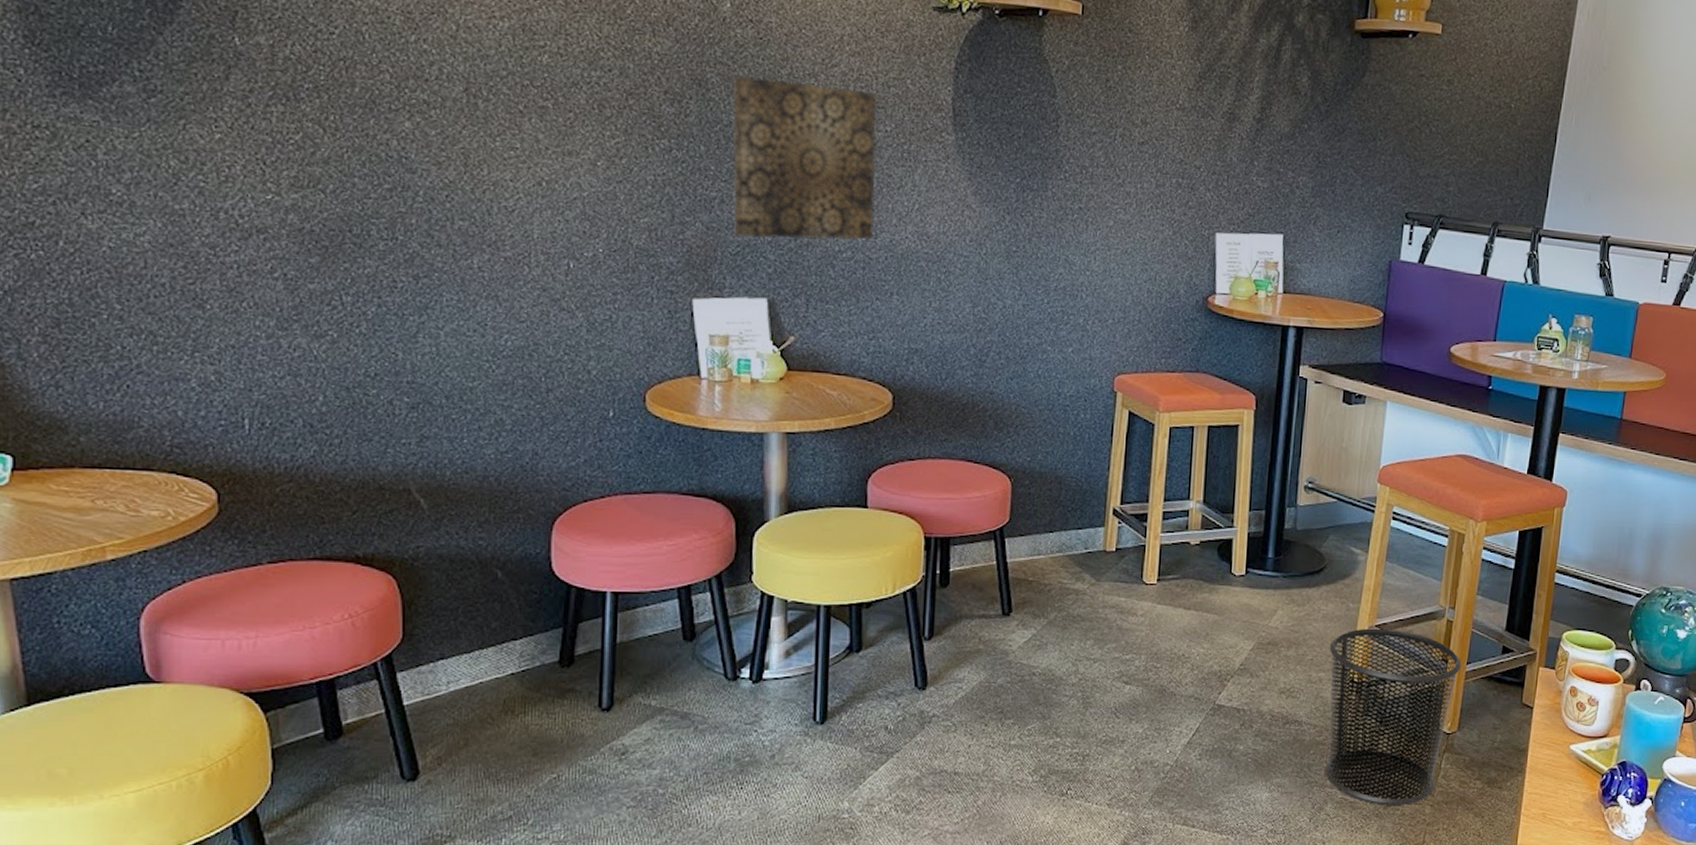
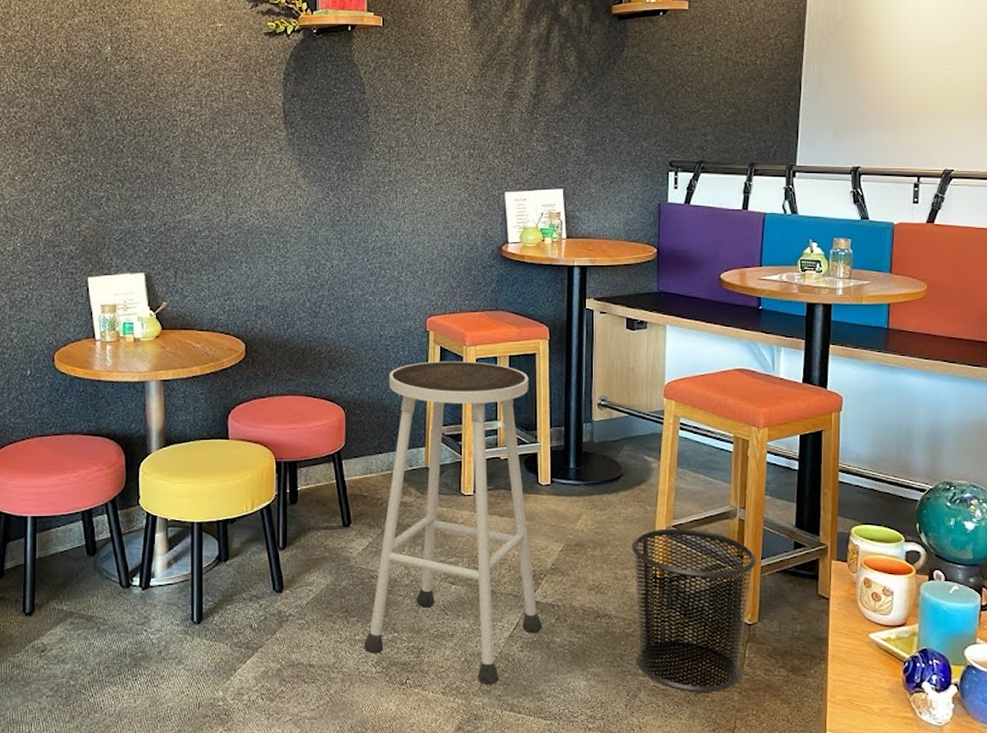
wall art: present [732,75,877,241] -> none [114,100,226,227]
stool: none [1019,427,1229,797] -> present [363,360,542,686]

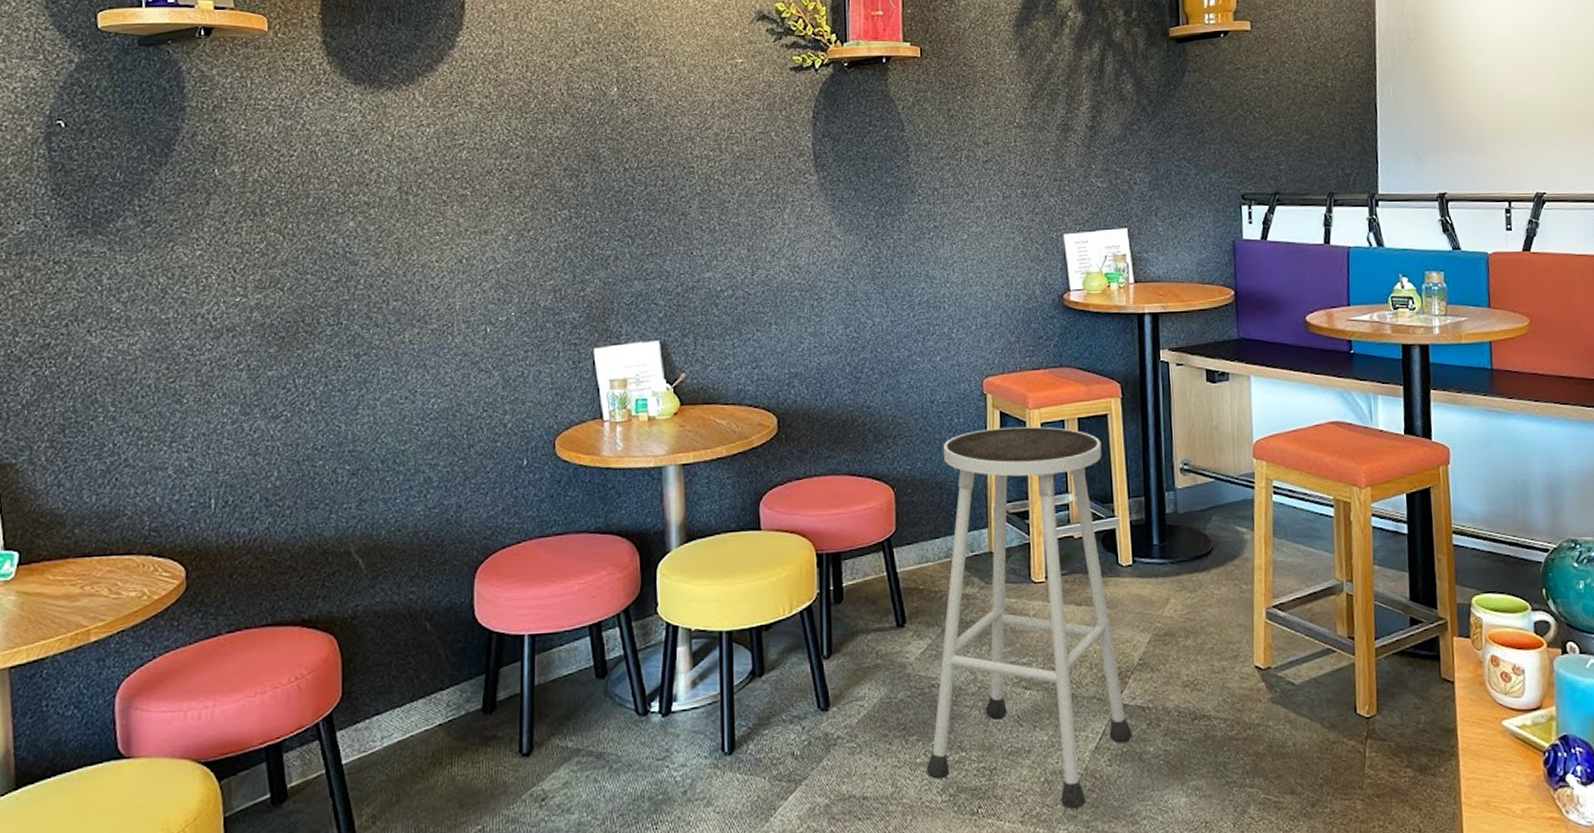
waste bin: present [631,528,756,692] -> none [1228,608,1370,803]

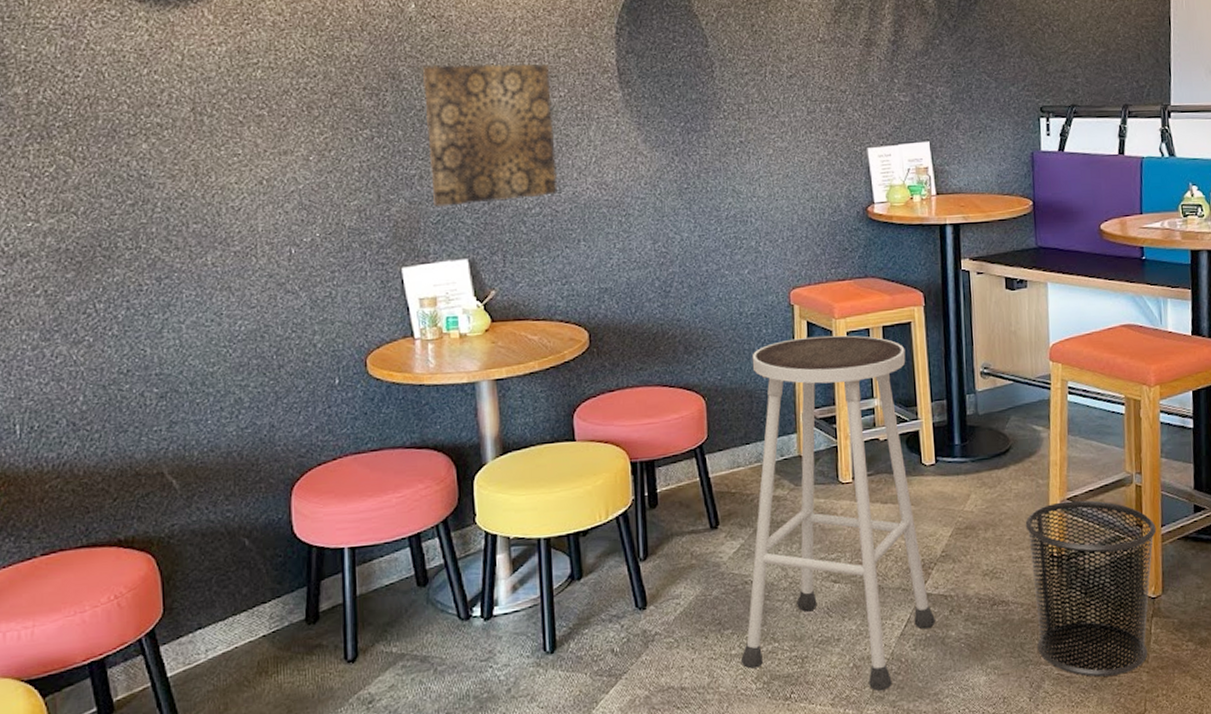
wall art: none [621,146,752,289] -> present [422,63,559,208]
waste bin: none [1228,608,1370,803] -> present [1025,500,1157,677]

